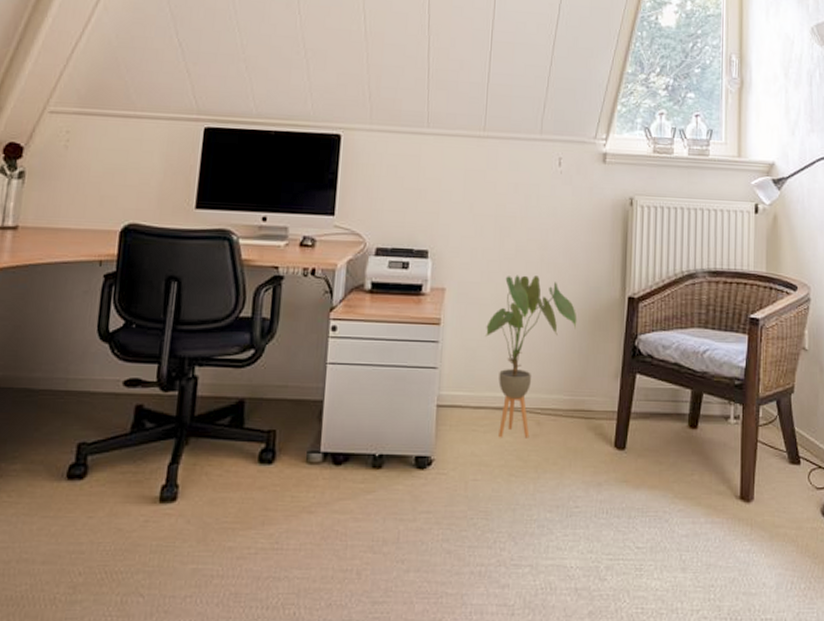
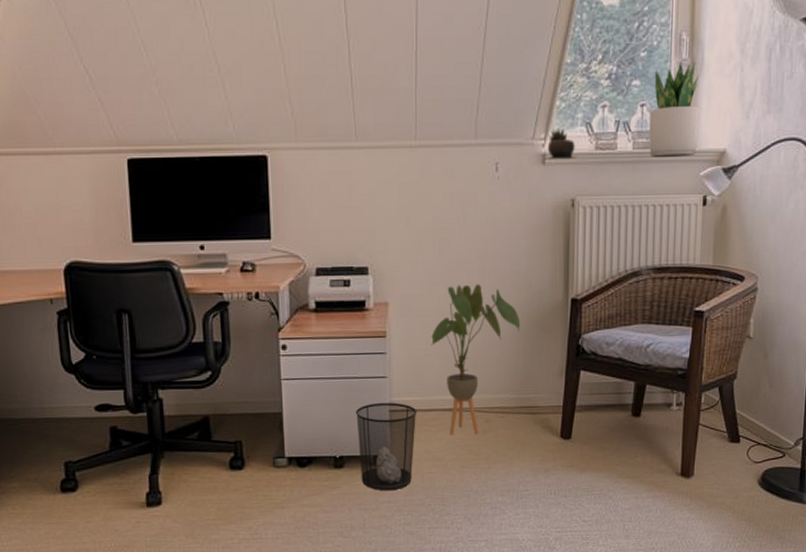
waste bin: none [399,395,466,499] -> present [355,402,417,491]
succulent plant: none [606,130,636,161] -> present [546,128,577,160]
planter: none [702,79,749,166] -> present [648,61,700,158]

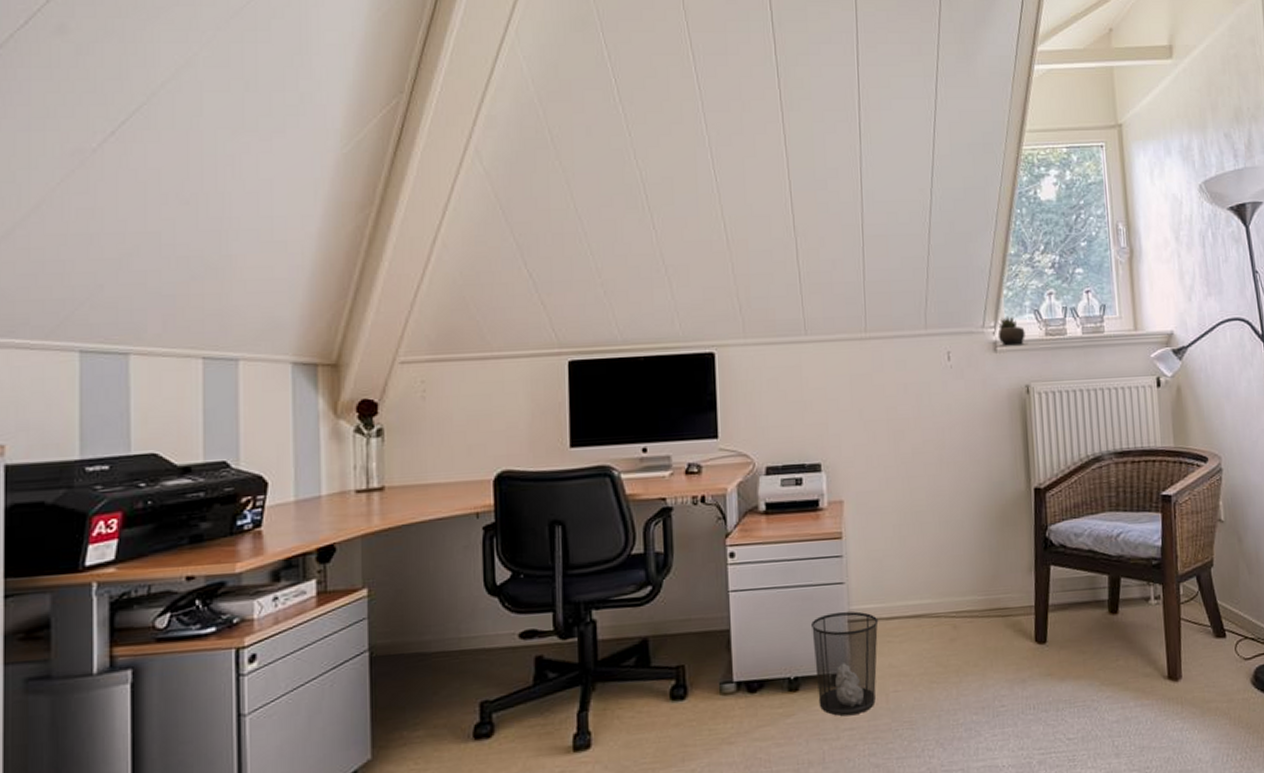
house plant: present [431,284,521,436] -> none [890,477,984,647]
planter: present [648,61,700,158] -> none [1094,249,1145,342]

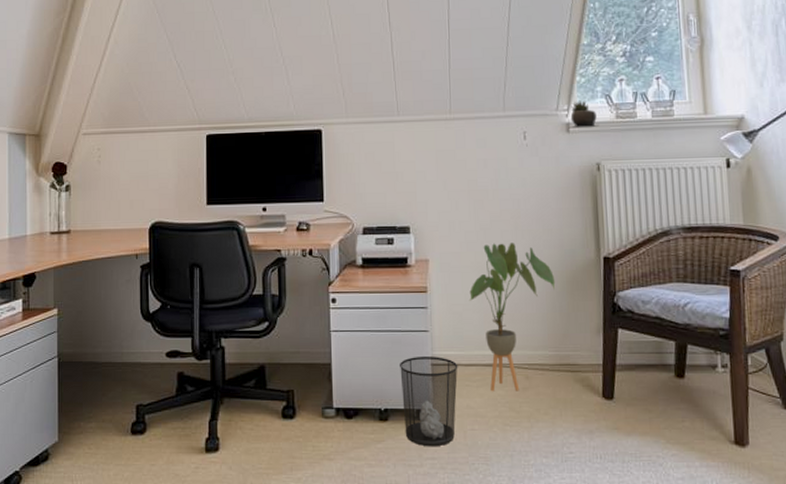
house plant: none [890,477,984,647] -> present [469,243,556,392]

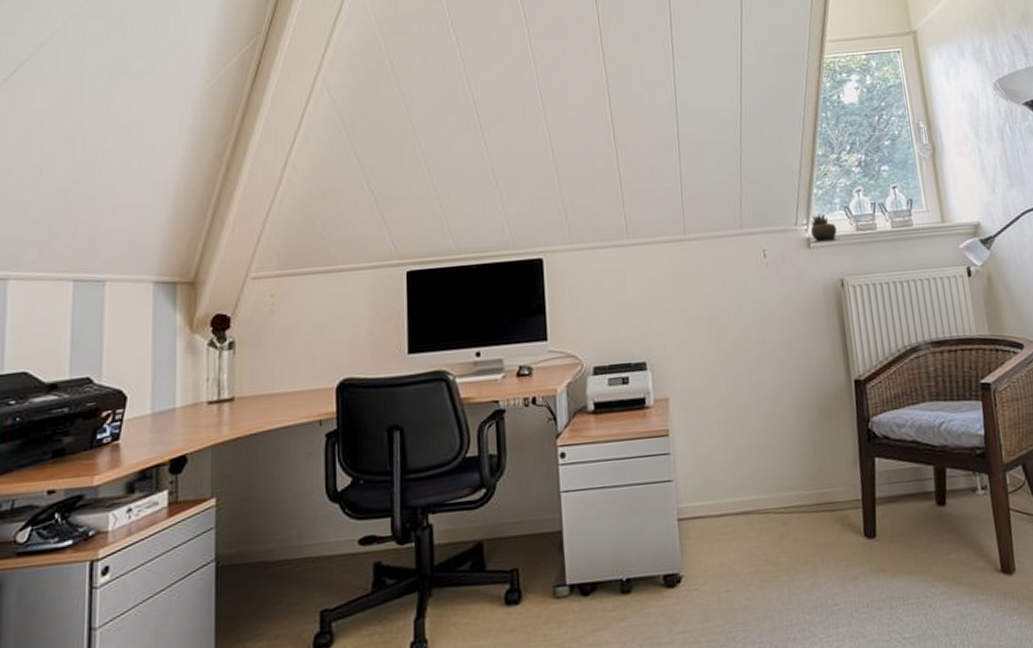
waste bin: present [399,355,458,447] -> none [640,509,708,619]
house plant: present [469,243,556,392] -> none [715,372,807,544]

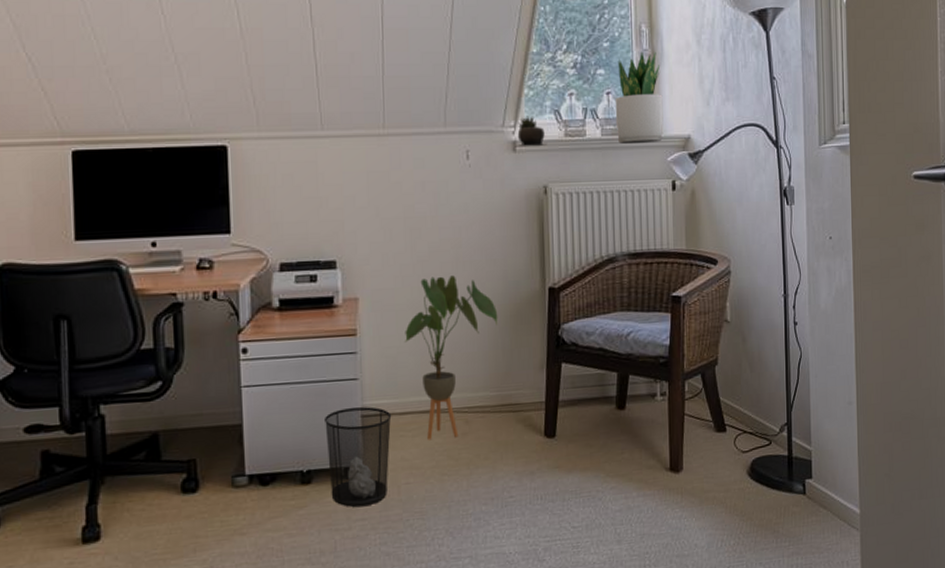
waste bin: none [640,509,708,619] -> present [323,406,392,507]
house plant: none [715,372,807,544] -> present [405,275,498,441]
planter: none [900,146,952,234] -> present [615,51,664,144]

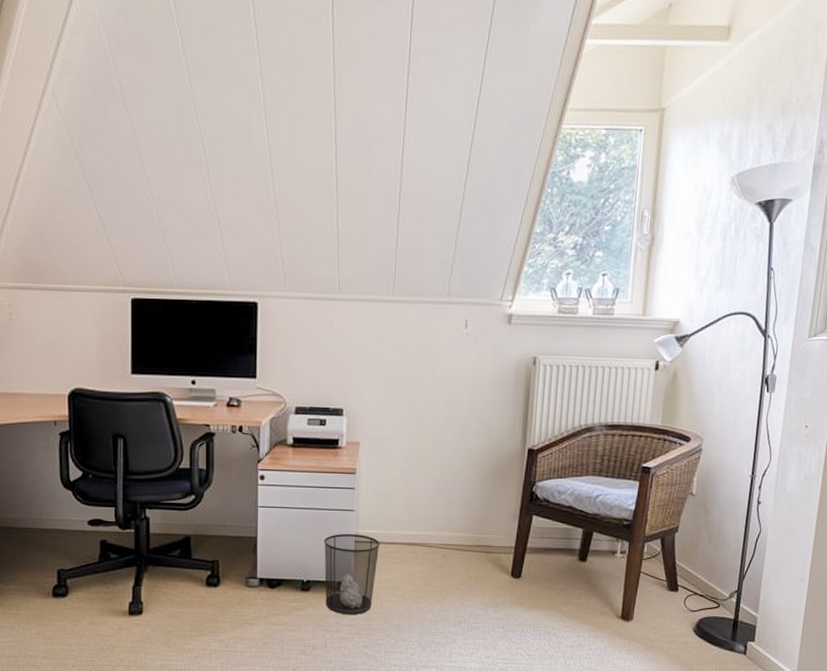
house plant: present [405,275,498,441] -> none [397,430,480,569]
succulent plant: present [516,116,548,148] -> none [512,292,541,321]
planter: present [615,51,664,144] -> none [608,236,657,324]

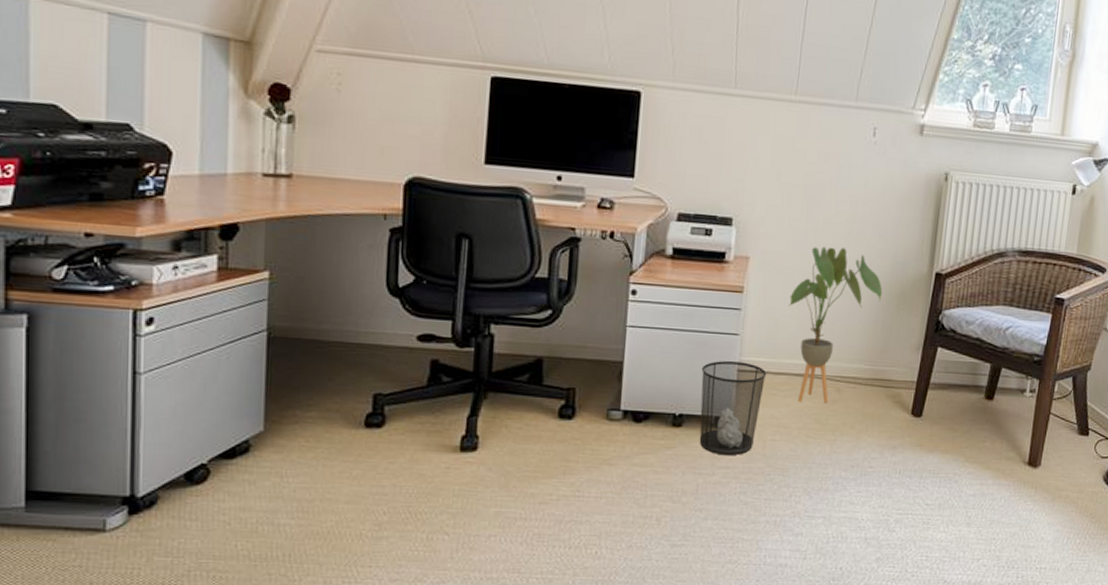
house plant: none [397,430,480,569] -> present [789,246,883,404]

